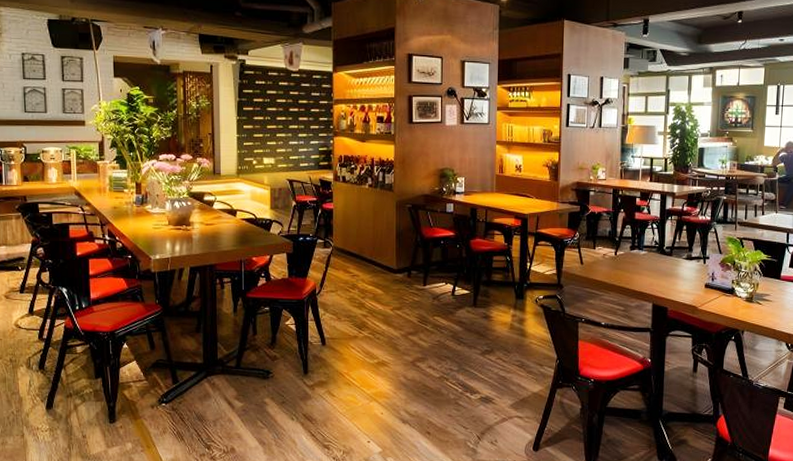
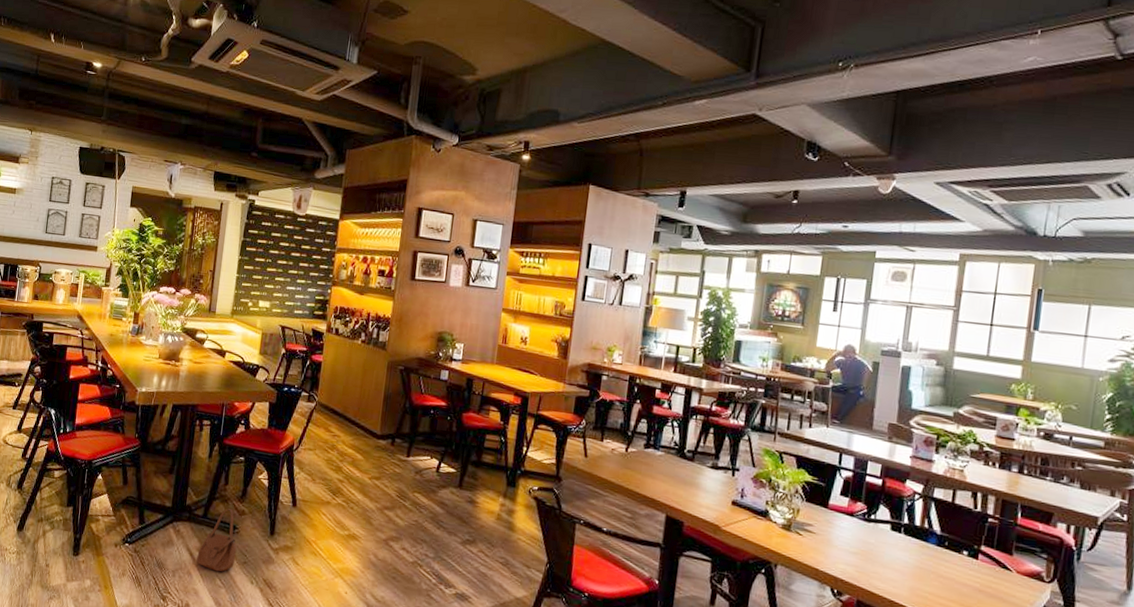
handbag: none [235,356,274,415] -> present [195,508,237,572]

